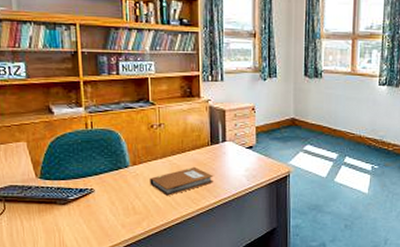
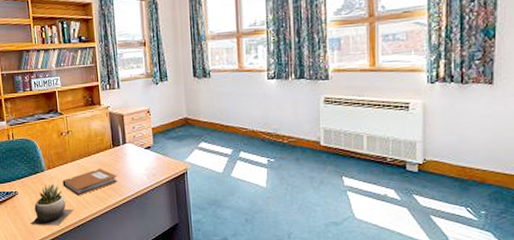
succulent plant: none [108,181,160,228] -> present [30,183,73,226]

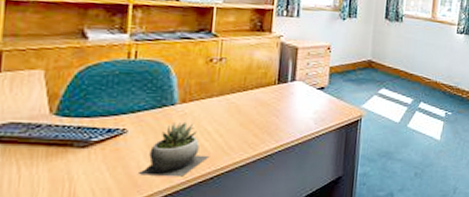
notebook: present [62,169,118,196] -> none [199,108,277,139]

